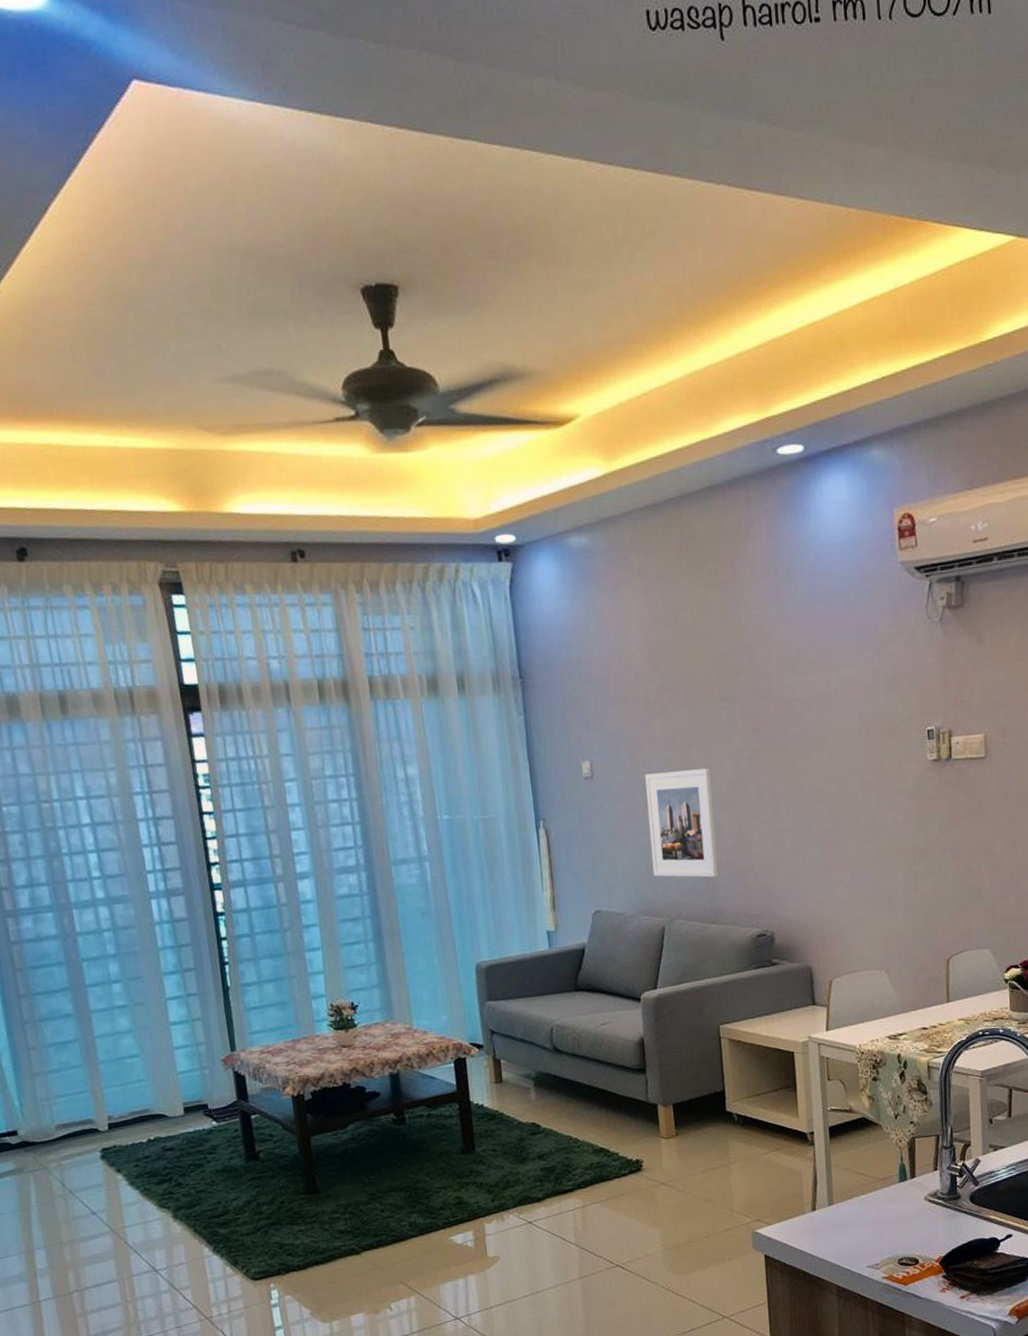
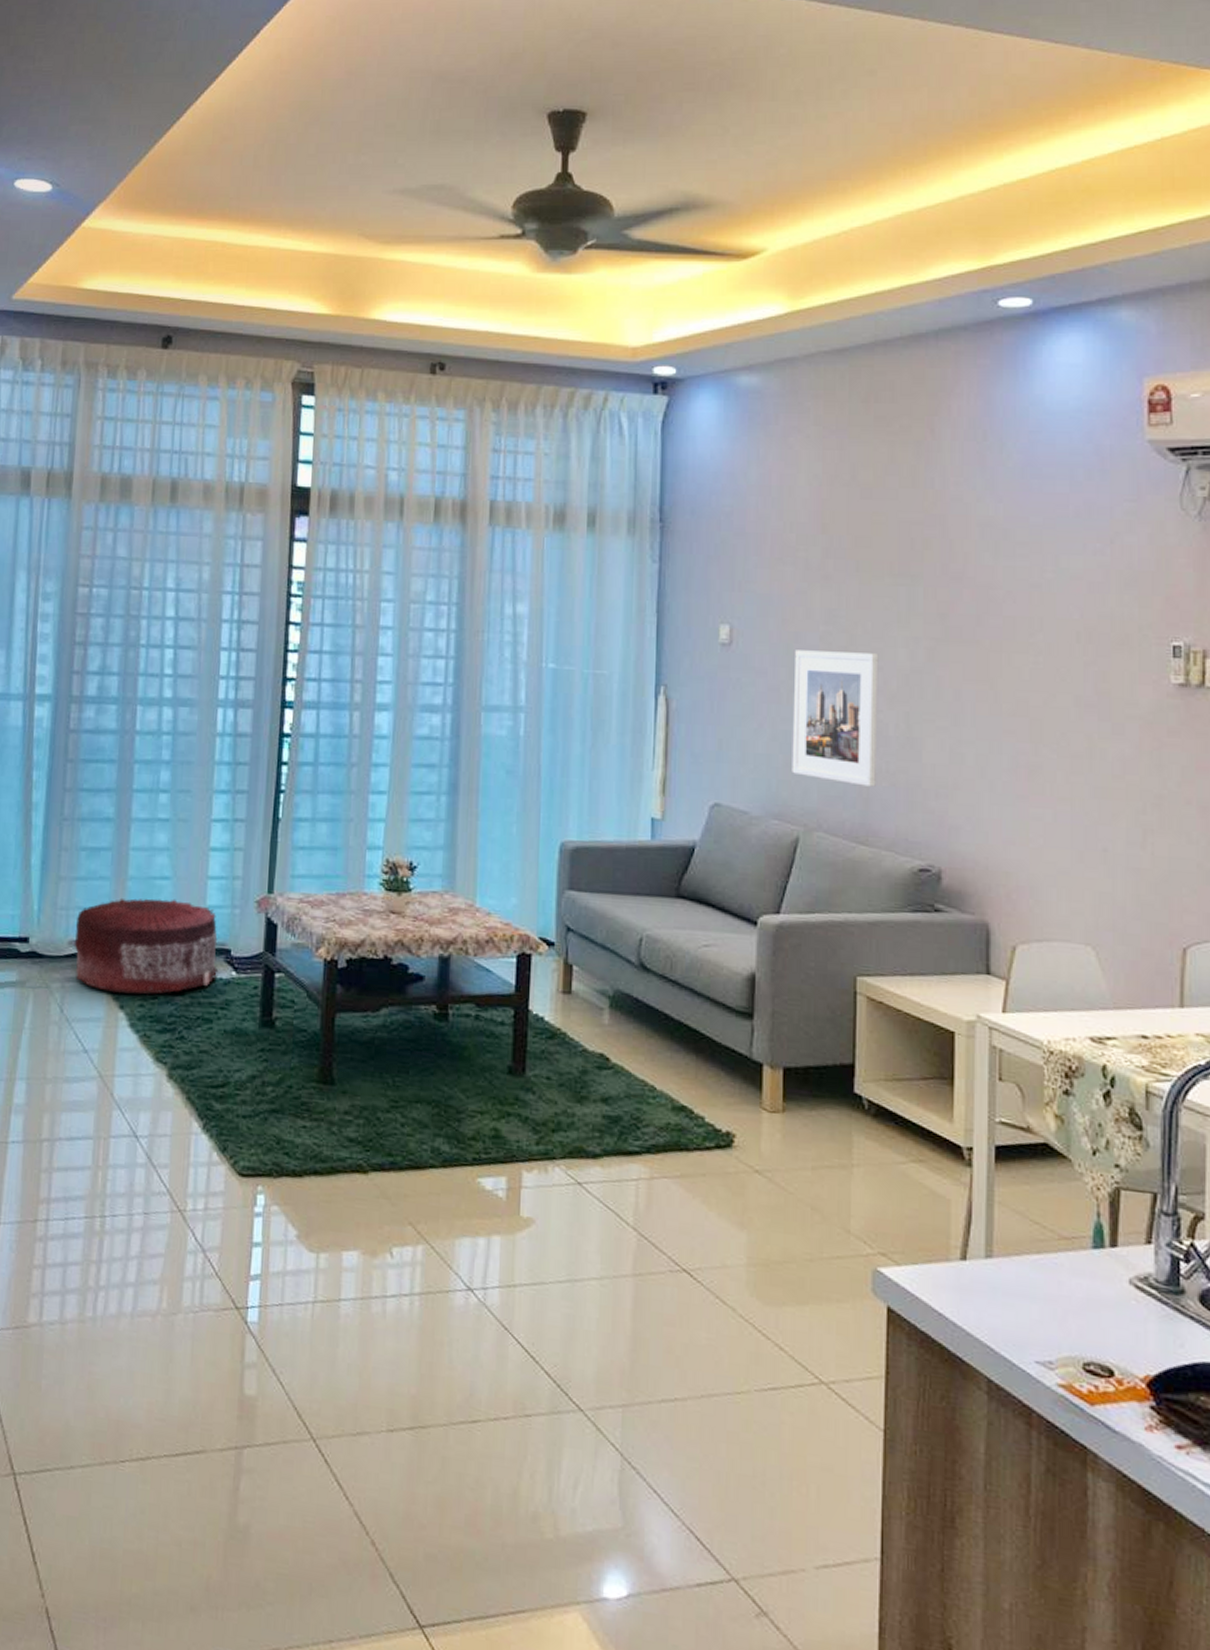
pouf: none [58,1072,201,1161] -> present [74,897,219,994]

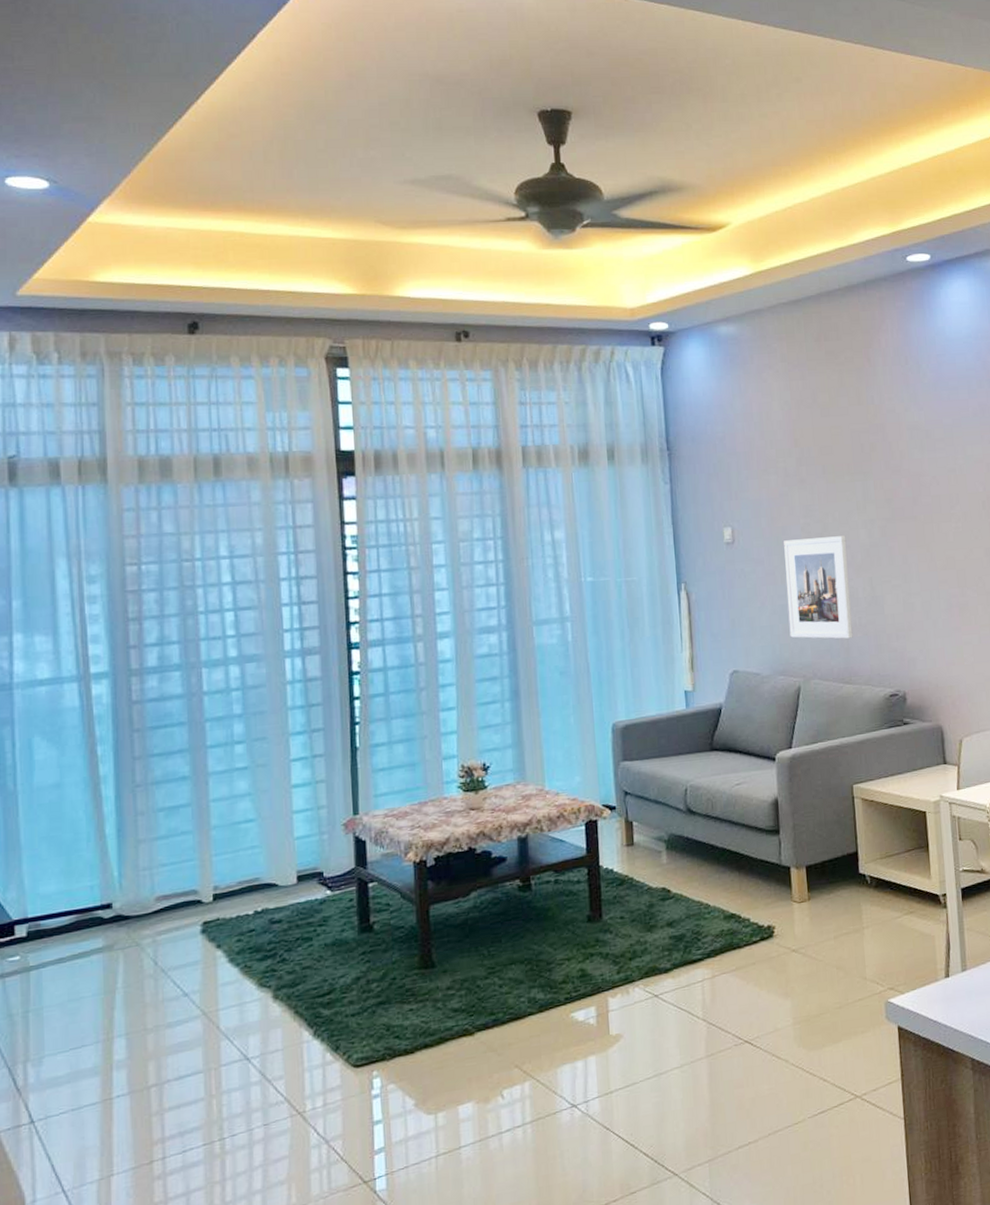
pouf: present [74,897,219,994] -> none [161,837,313,936]

